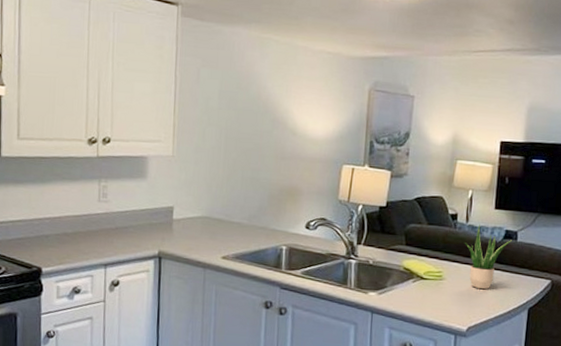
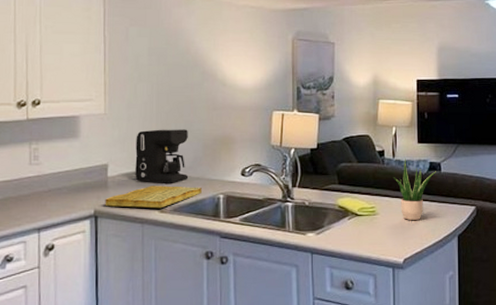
cutting board: none [169,231,265,255] -> present [105,186,202,209]
coffee maker: none [199,175,255,231] -> present [135,129,189,183]

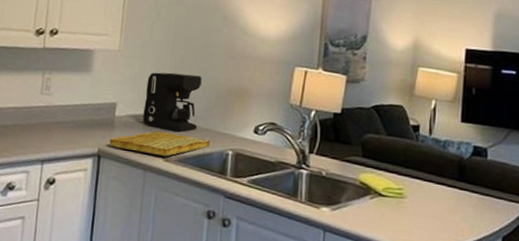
potted plant: present [393,157,437,220] -> none [427,136,482,212]

